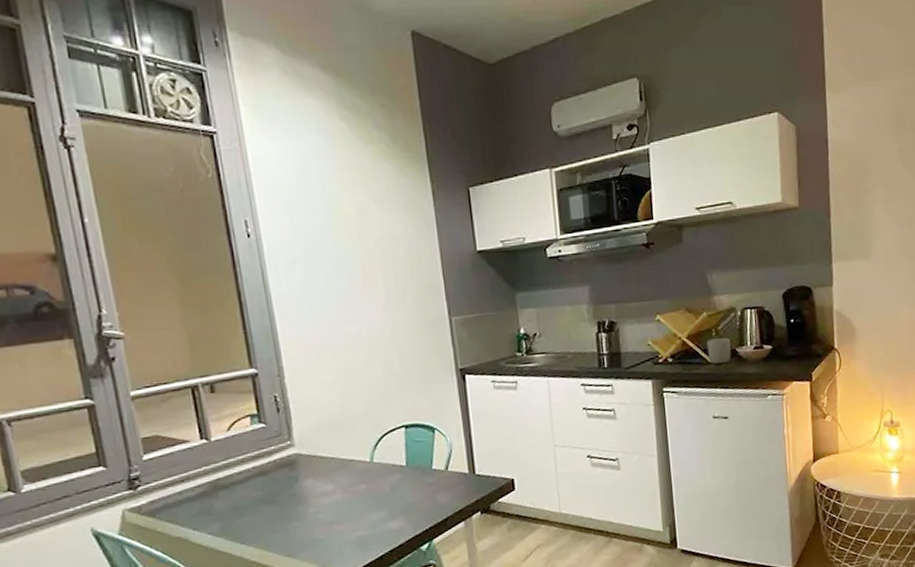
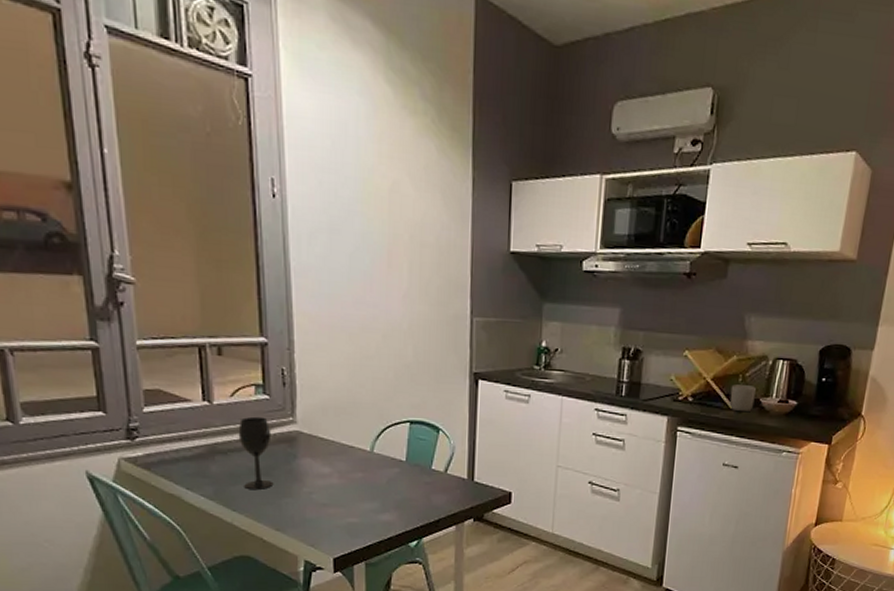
wine glass: none [238,445,279,520] -> present [238,416,274,491]

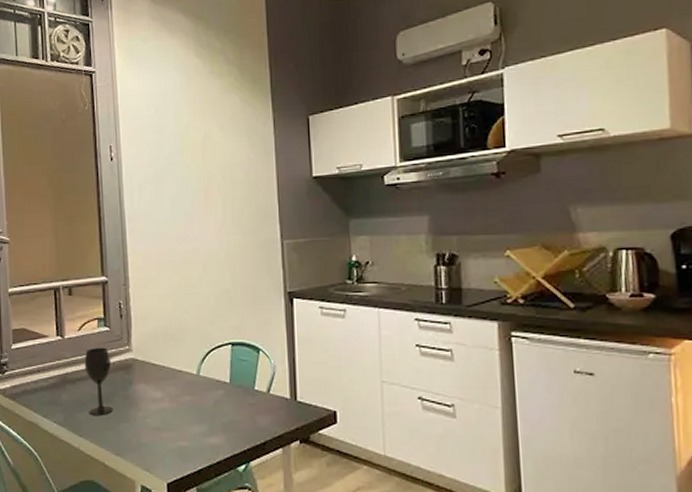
mug: present [729,384,756,412] -> none [567,281,600,311]

